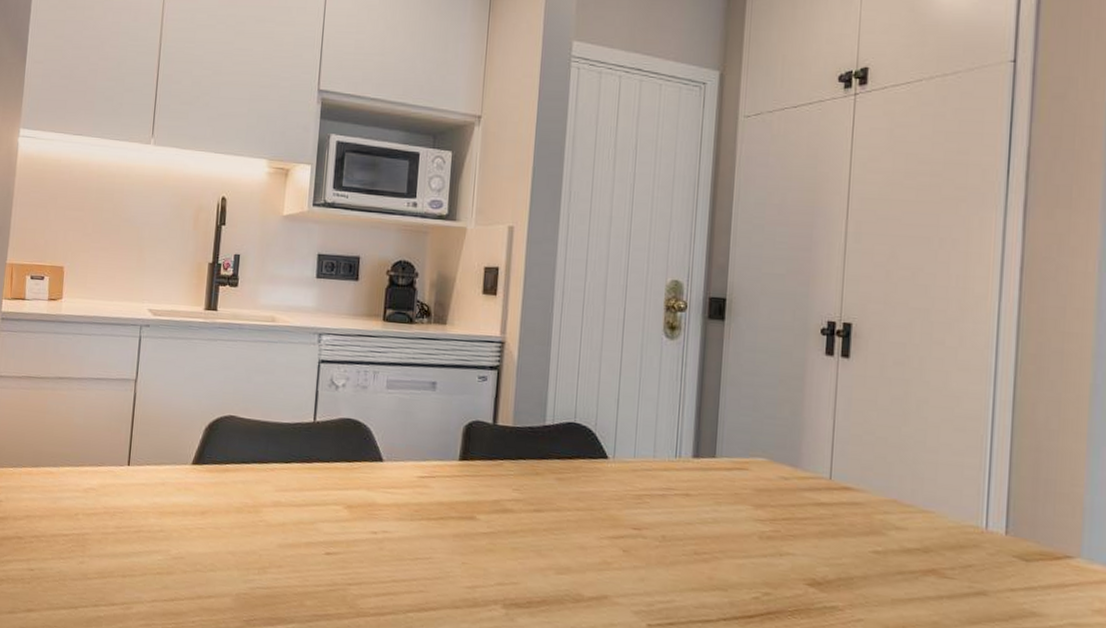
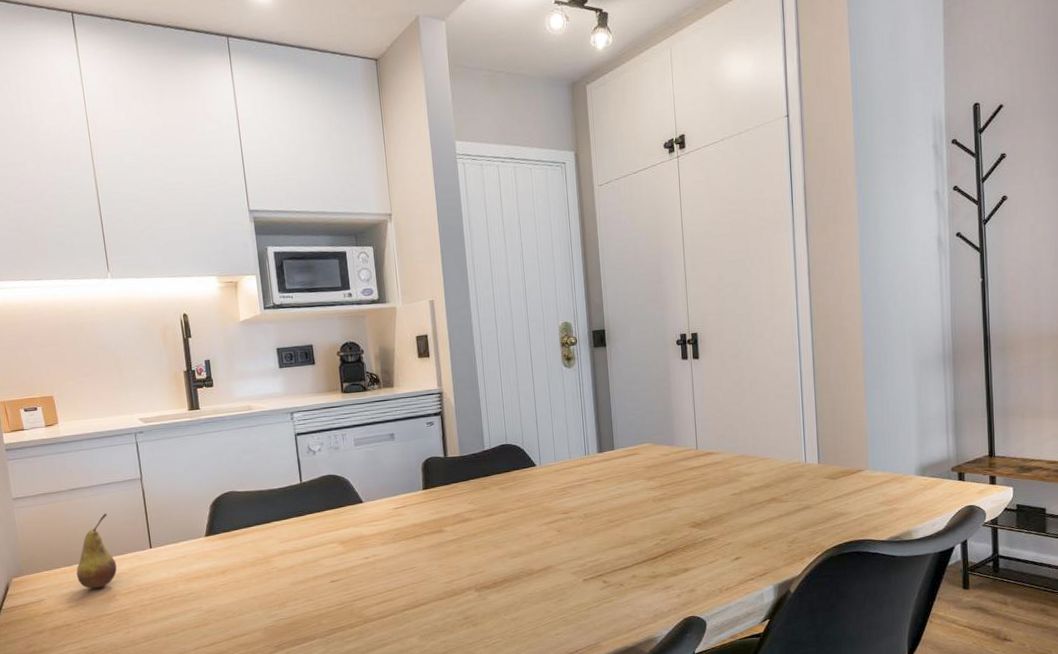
fruit: none [41,412,90,502] -> present [76,513,117,589]

